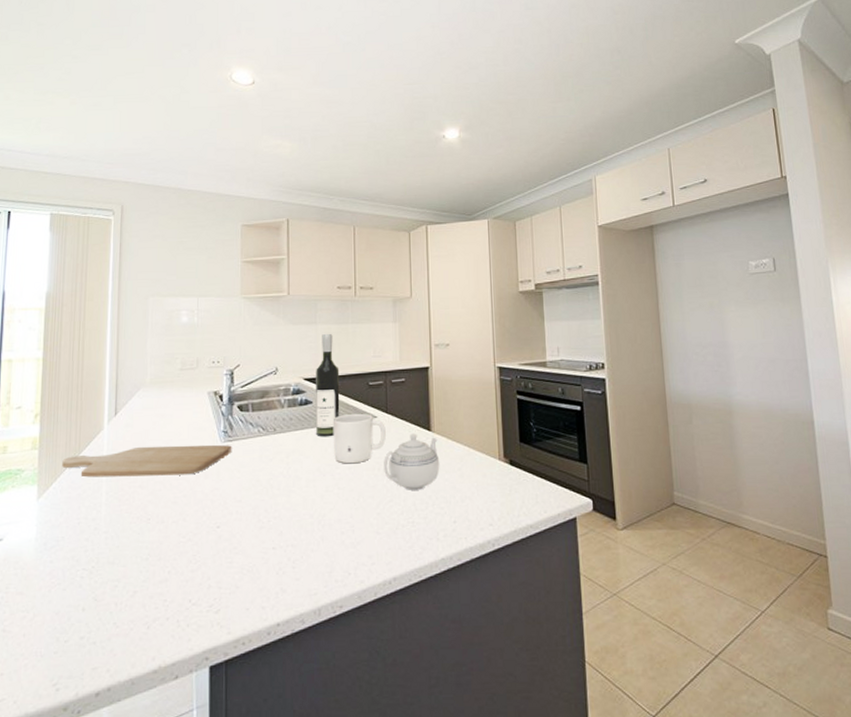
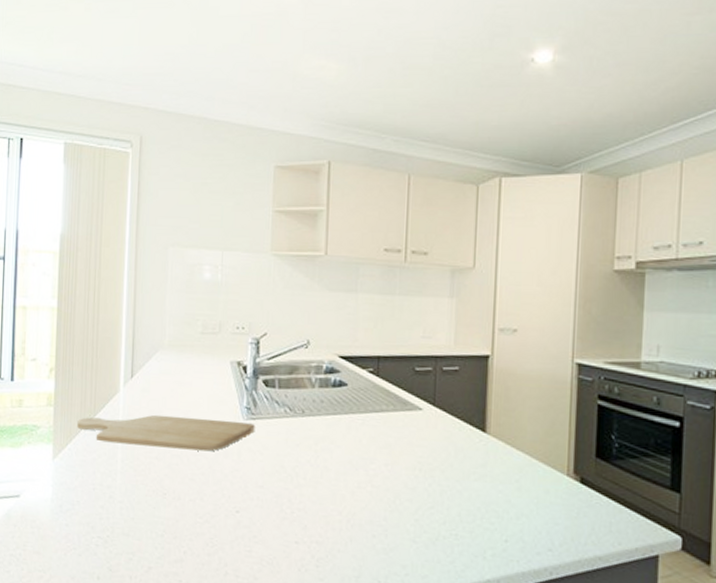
bottle: present [316,334,340,437] -> none [350,305,381,427]
mug: present [333,413,386,464] -> none [369,402,432,461]
teapot: present [384,433,440,490] -> none [426,433,494,499]

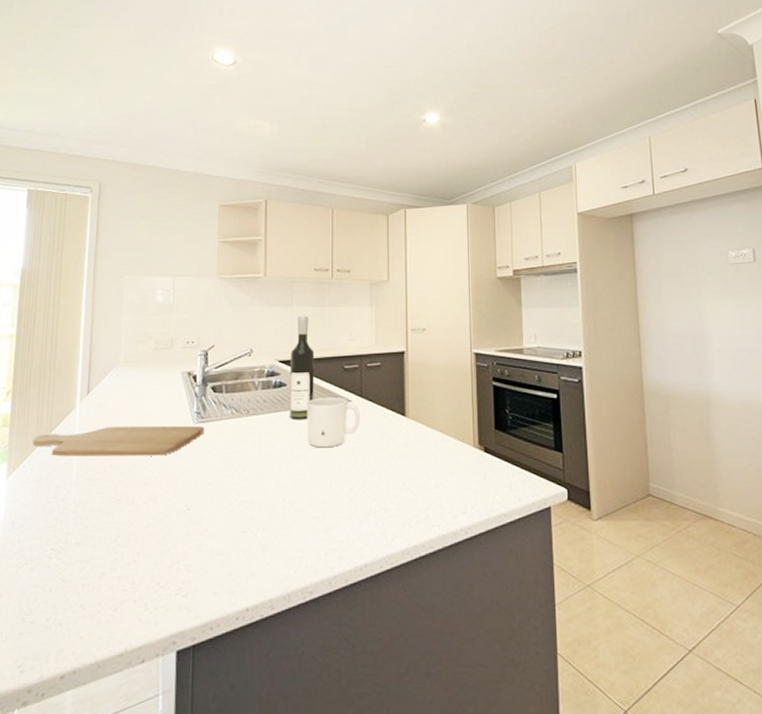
bottle: none [350,305,381,427] -> present [290,316,315,420]
mug: none [369,402,432,461] -> present [306,397,360,448]

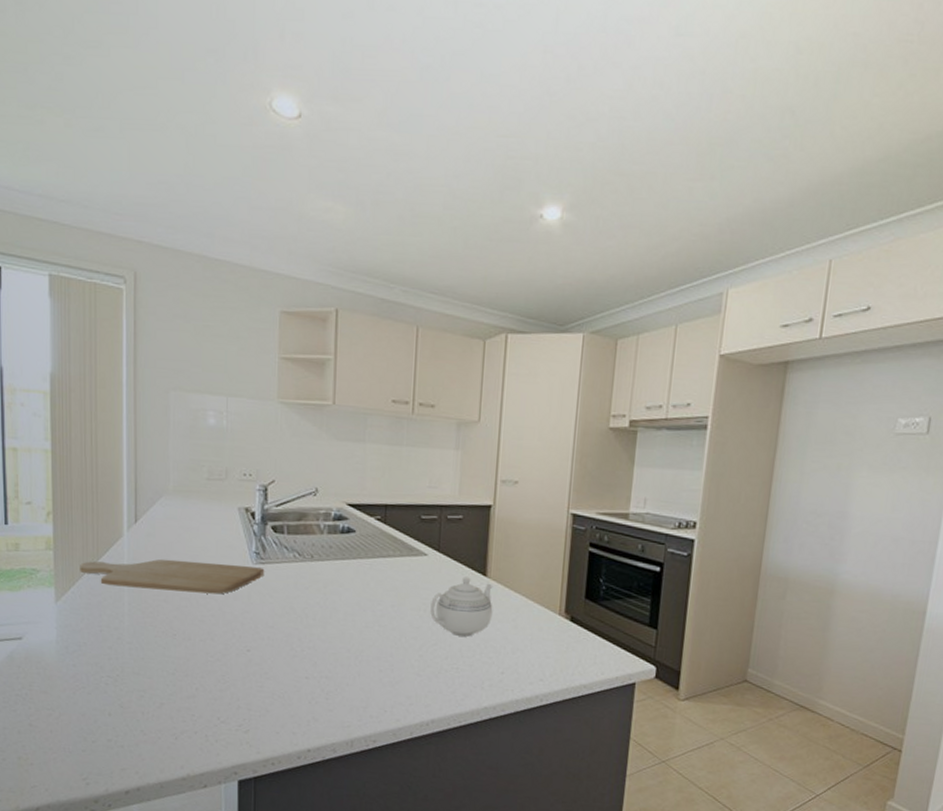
bottle: present [290,316,315,420] -> none [358,455,388,571]
mug: present [306,397,360,448] -> none [376,548,436,602]
teapot: none [357,418,414,476] -> present [430,577,493,637]

